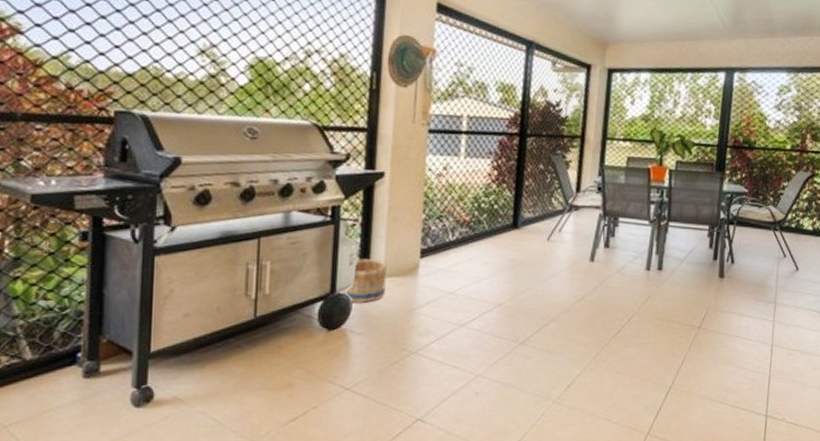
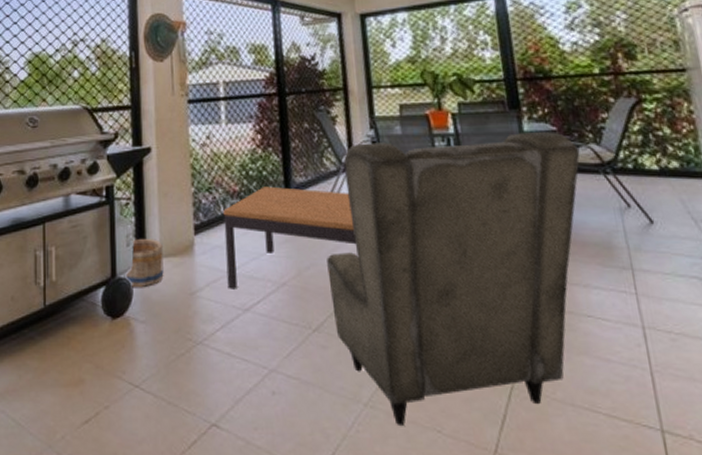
coffee table: none [447,219,571,308] -> present [223,186,356,289]
armchair: none [539,188,761,418] -> present [327,132,580,427]

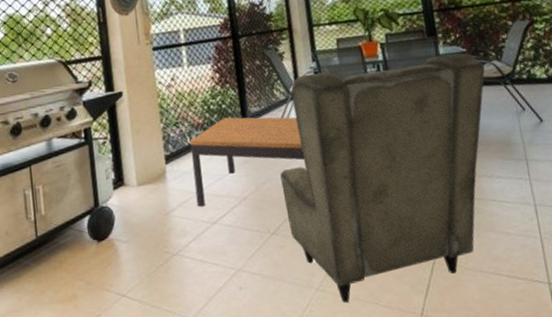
basket: present [125,239,164,288] -> none [107,171,141,214]

